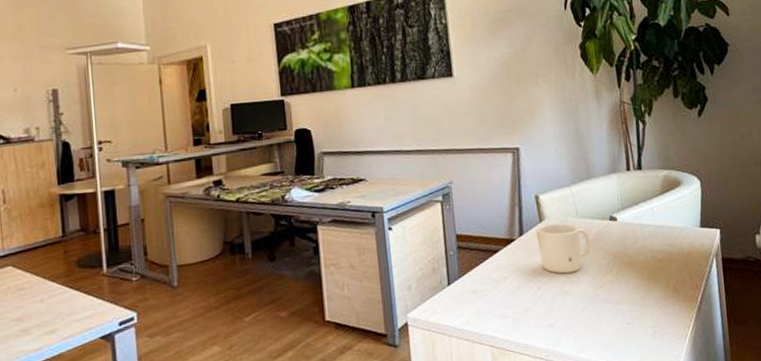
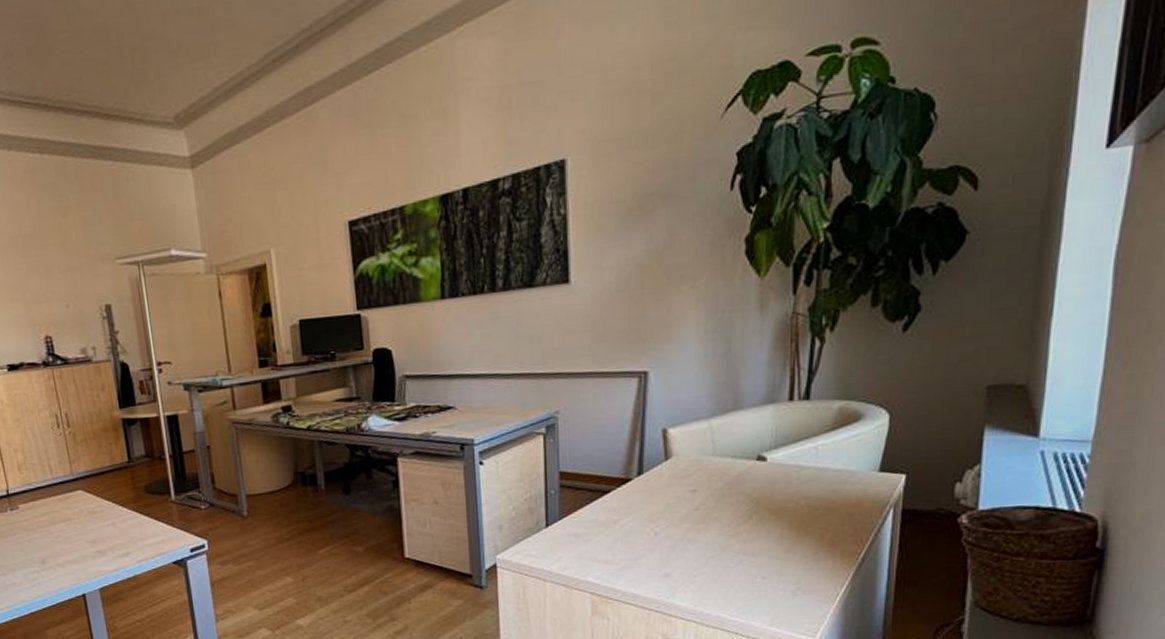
mug: present [536,223,591,274] -> none [659,462,728,520]

